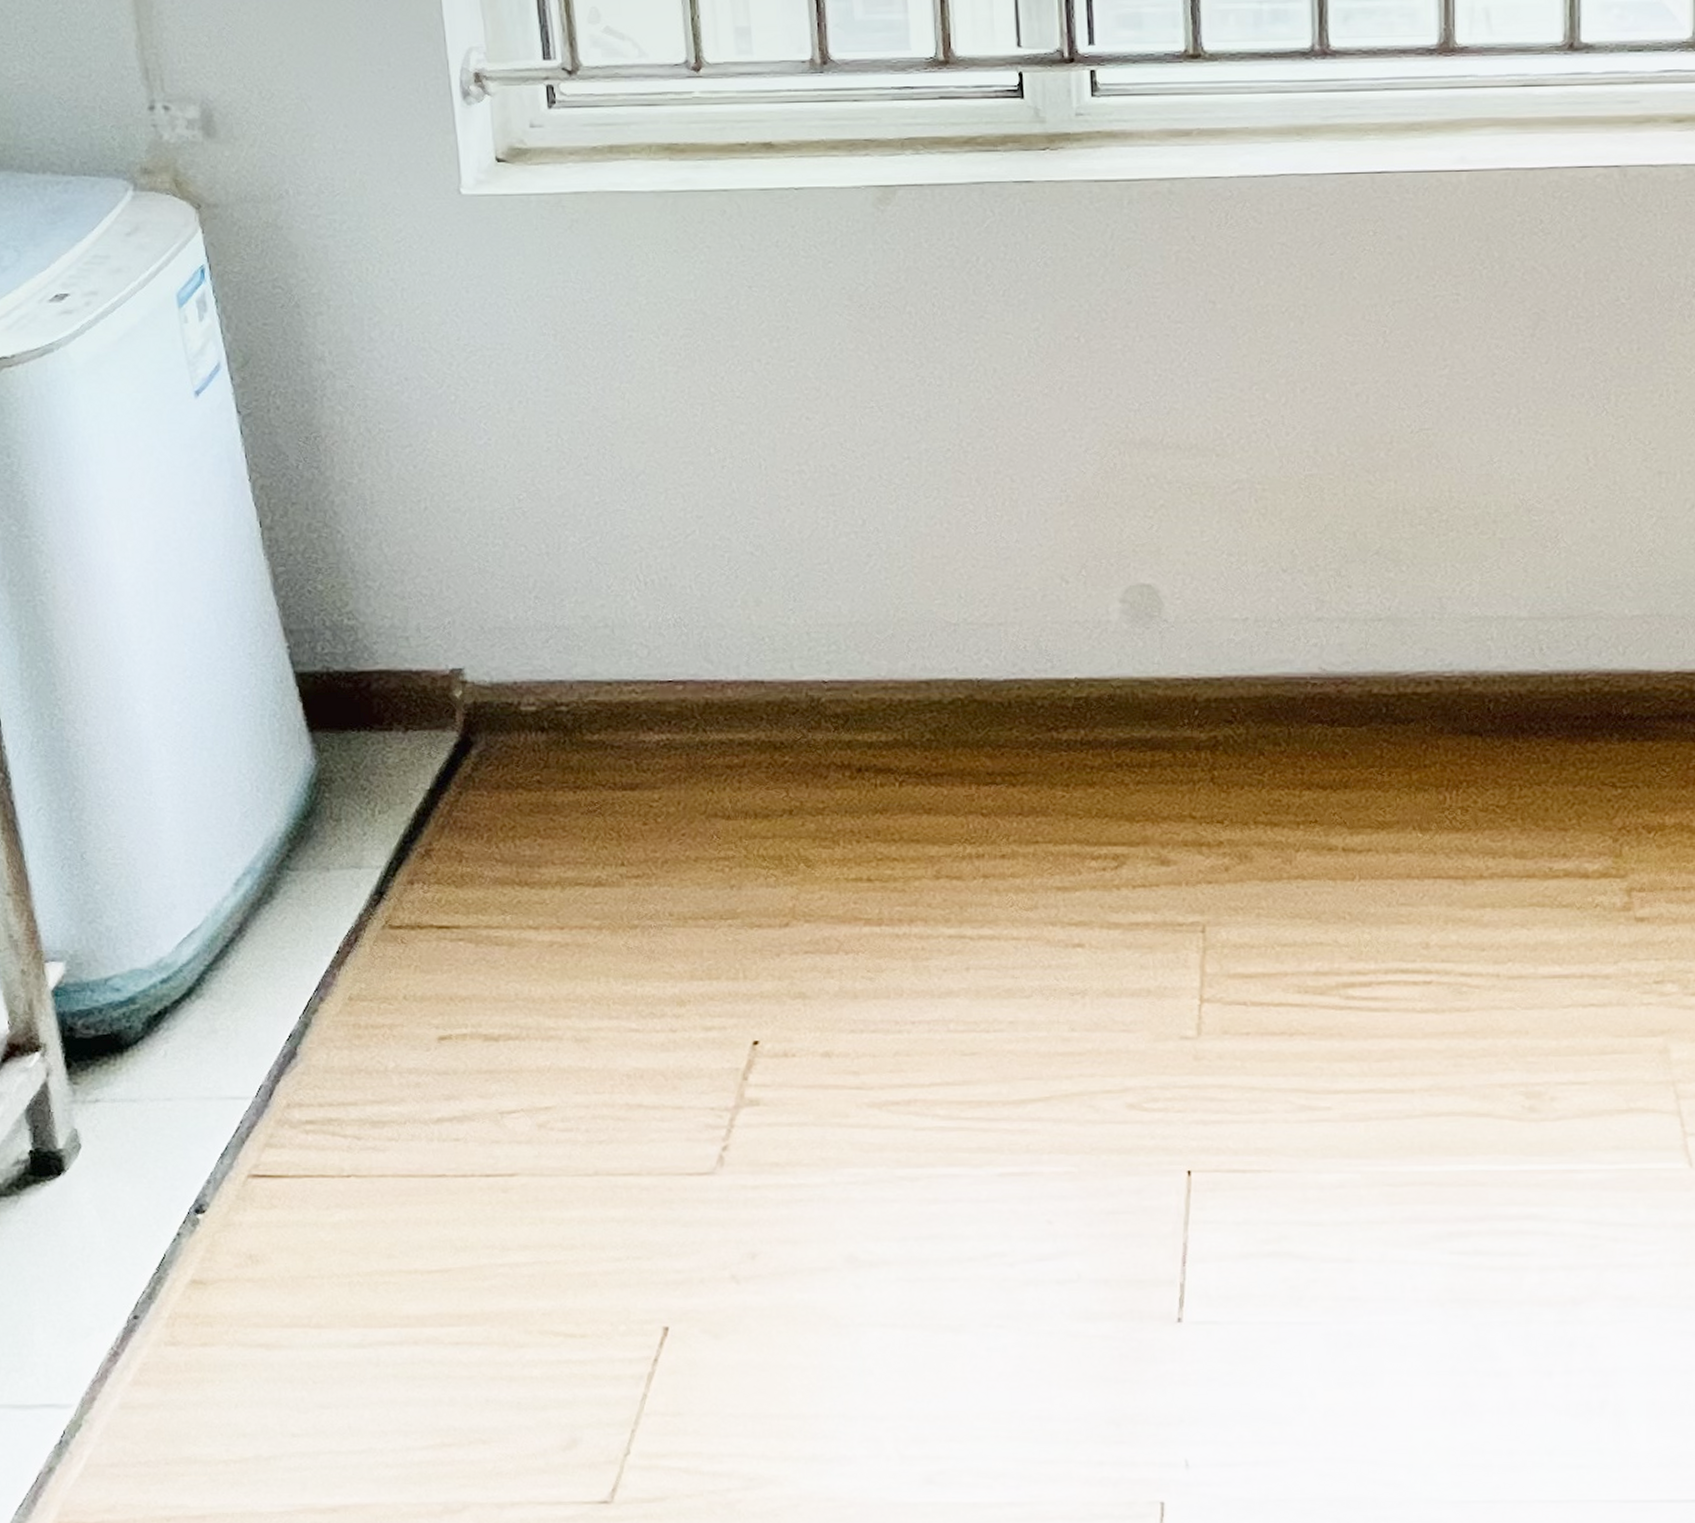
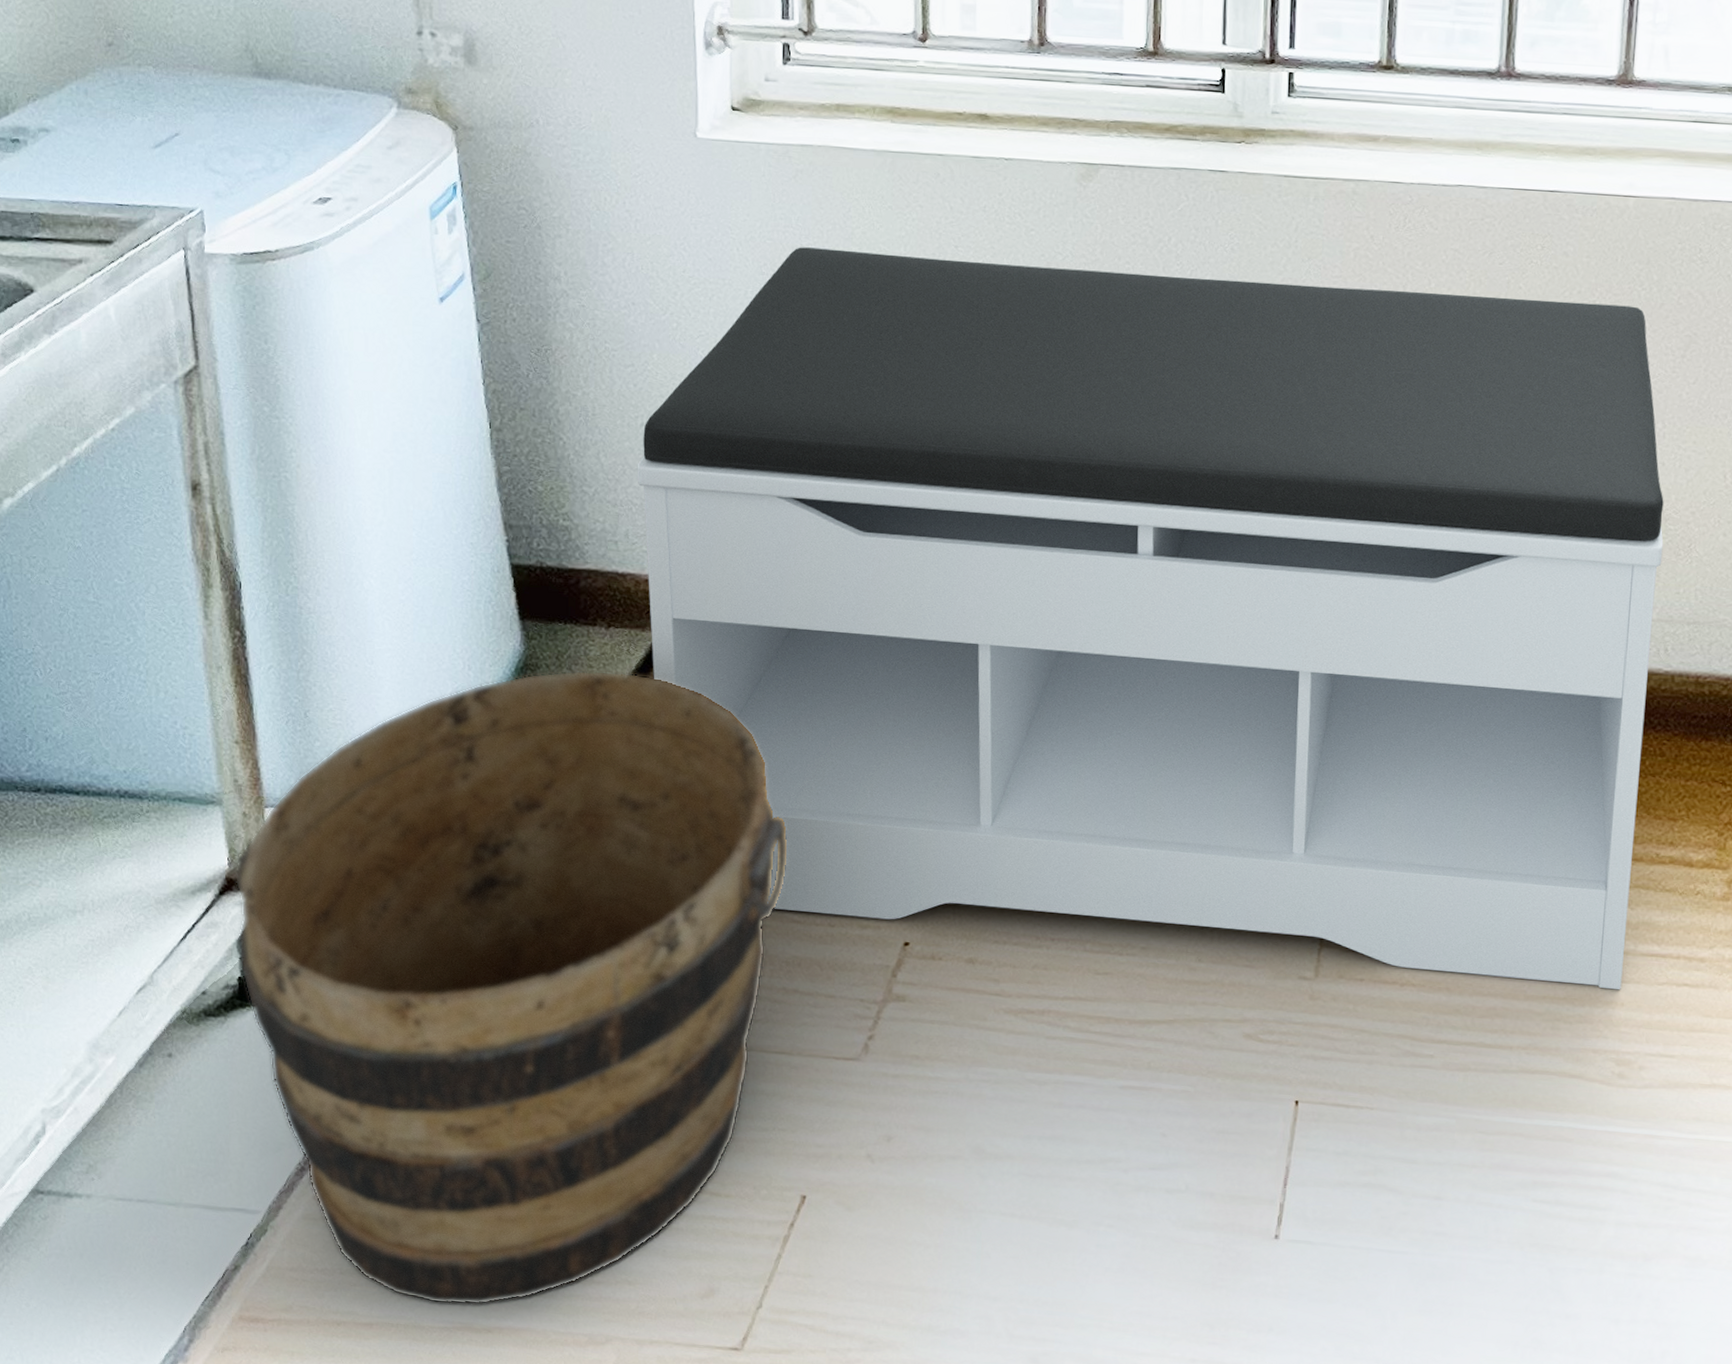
bucket: none [17,778,619,1487] -> present [235,670,787,1306]
bench: none [423,287,1529,1019] -> present [637,247,1664,990]

